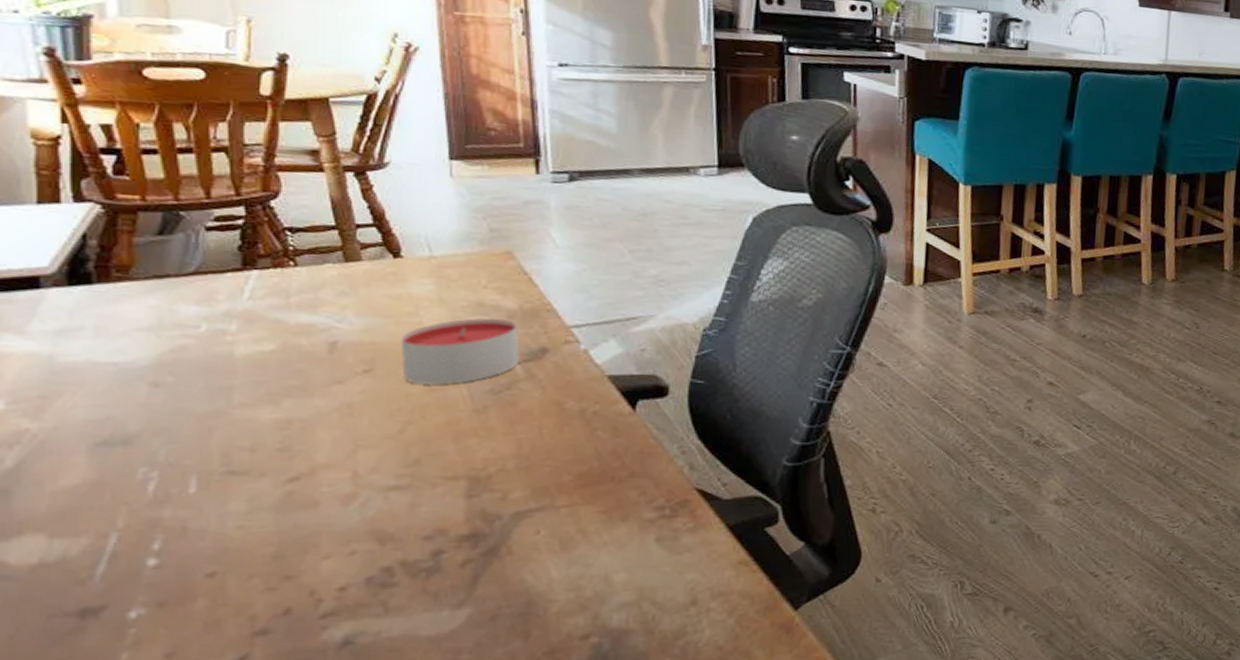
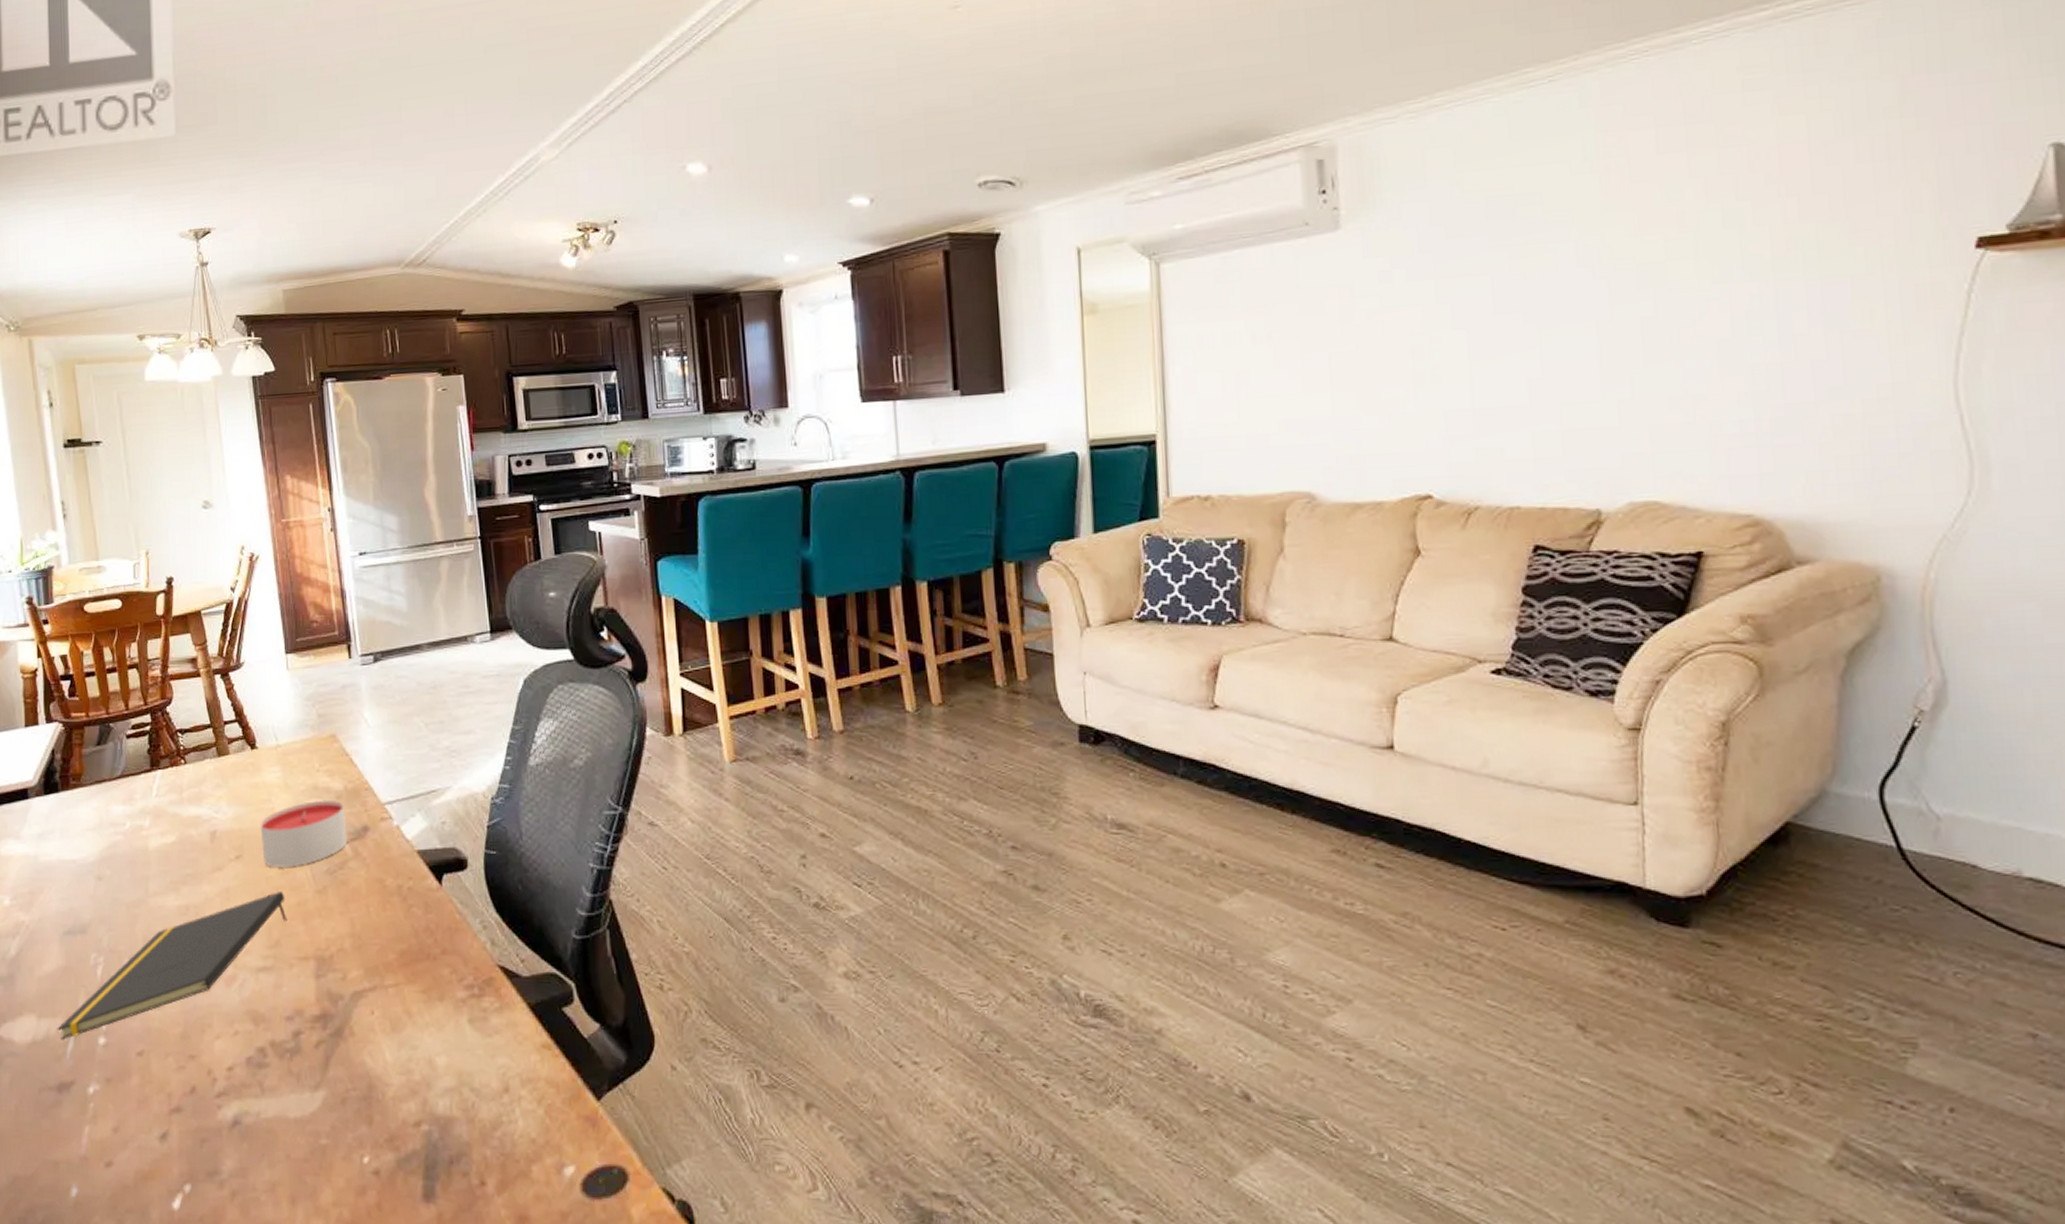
notepad: none [80,408,432,562] -> present [57,890,288,1040]

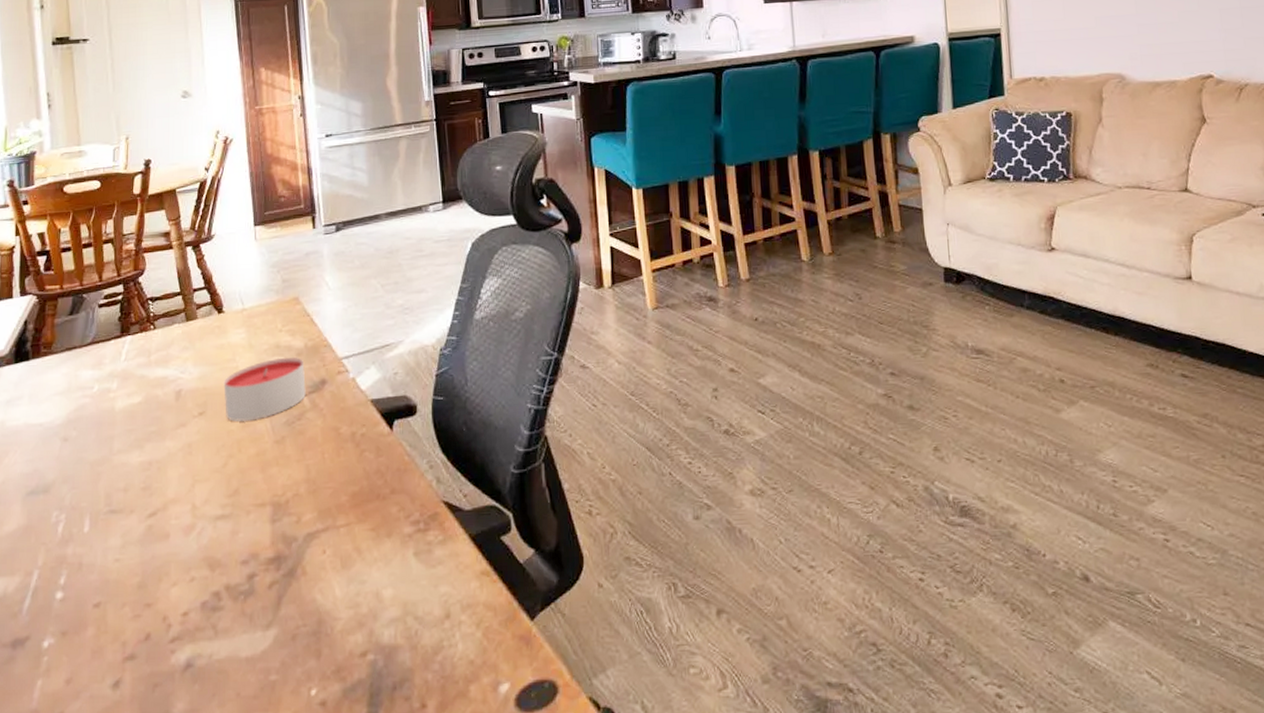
notepad: present [57,890,288,1040] -> none [15,442,246,598]

